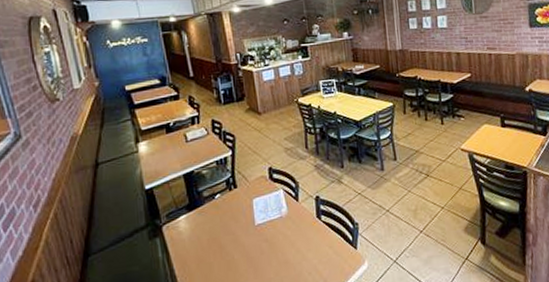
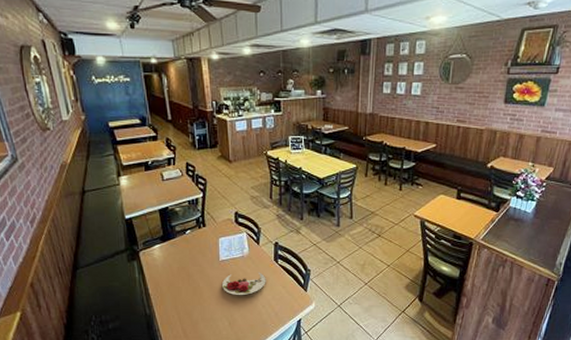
plate: none [260,233,310,264] -> present [222,272,266,295]

